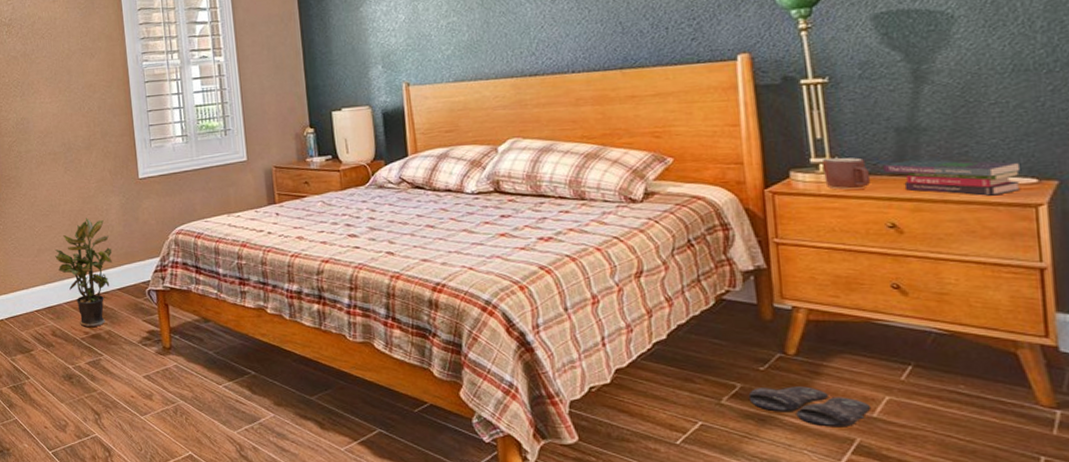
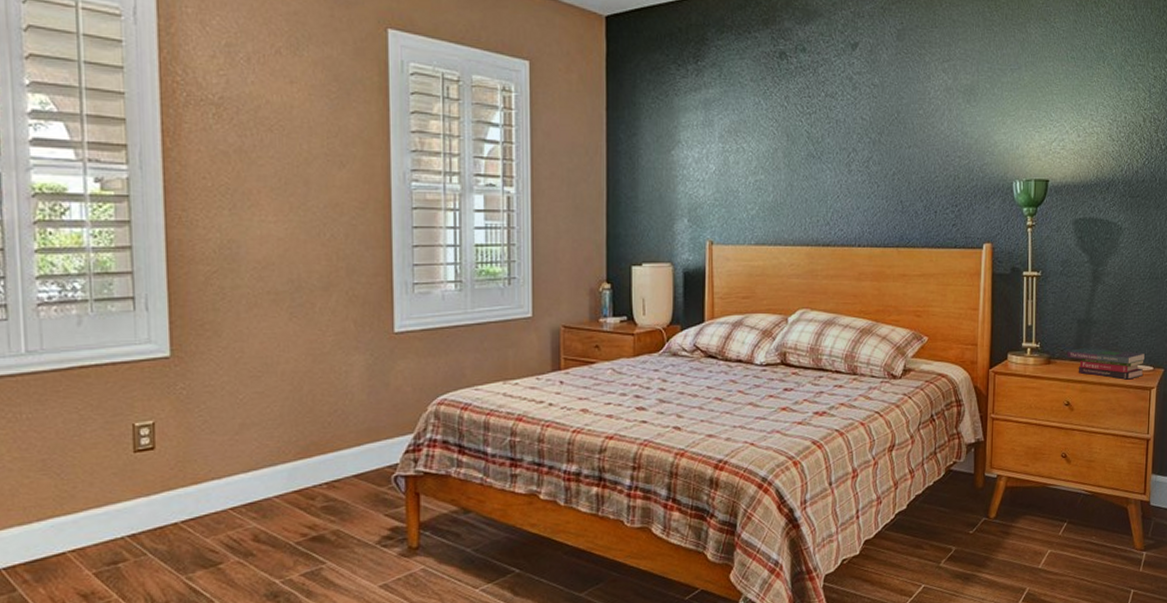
potted plant: present [55,218,112,328] -> none [266,382,350,528]
slippers: present [748,386,870,428] -> none [959,545,1038,580]
mug: present [823,157,871,191] -> none [1029,343,1059,373]

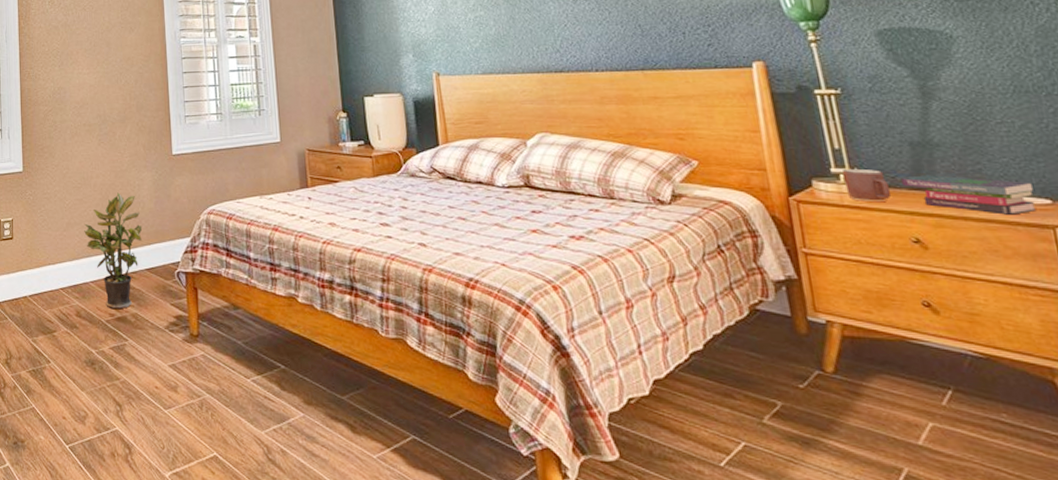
potted plant: none [266,382,350,528] -> present [84,192,143,310]
mug: none [1029,343,1059,373] -> present [843,168,892,203]

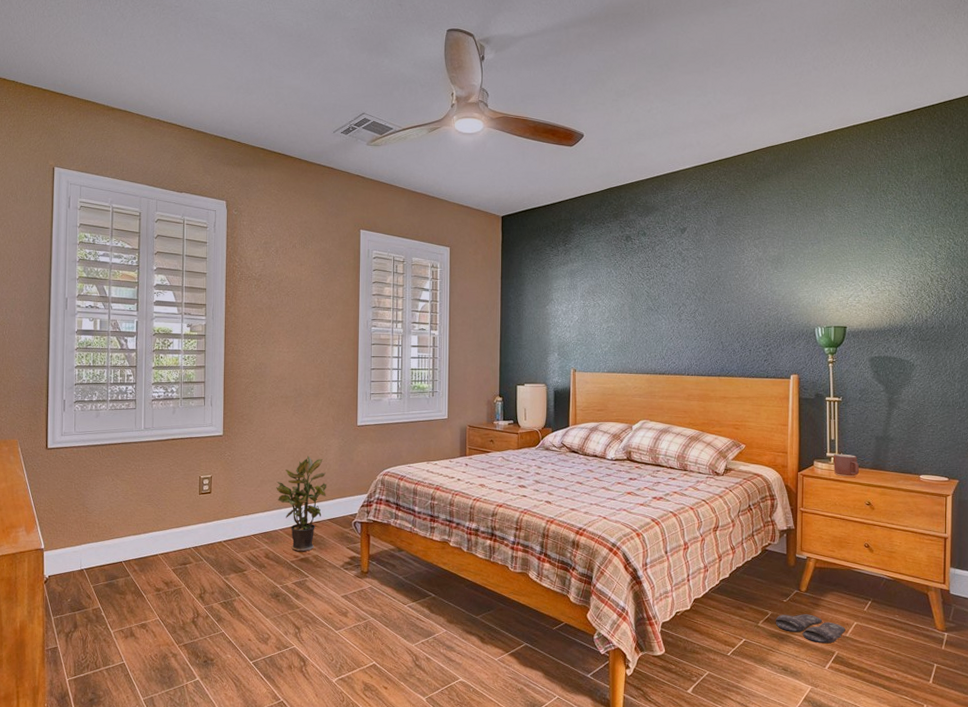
slippers: none [790,407,915,455] -> present [775,614,845,644]
books: present [901,175,1035,215] -> none [867,459,939,487]

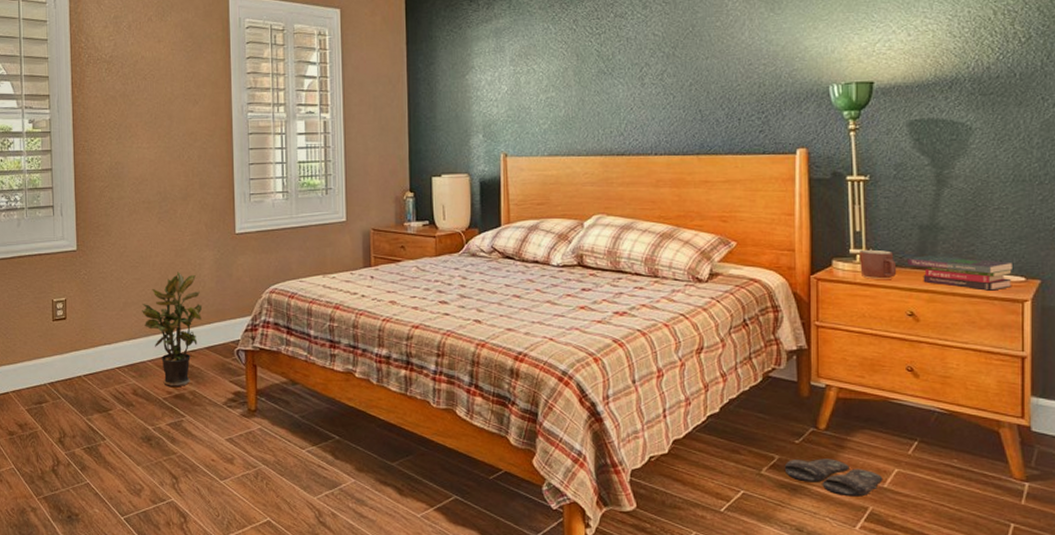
books: none [867,459,939,487] -> present [907,255,1012,291]

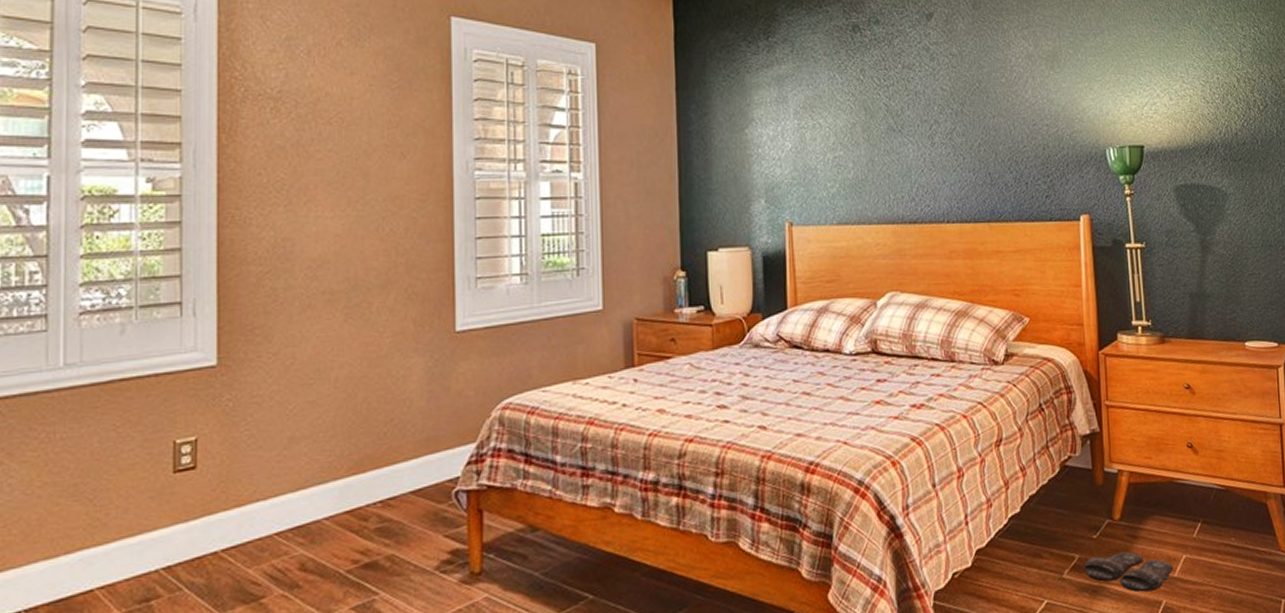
potted plant: present [142,272,203,388] -> none [317,388,407,553]
mug: present [860,249,897,280] -> none [1141,320,1174,353]
books: present [907,255,1012,291] -> none [1182,324,1267,358]

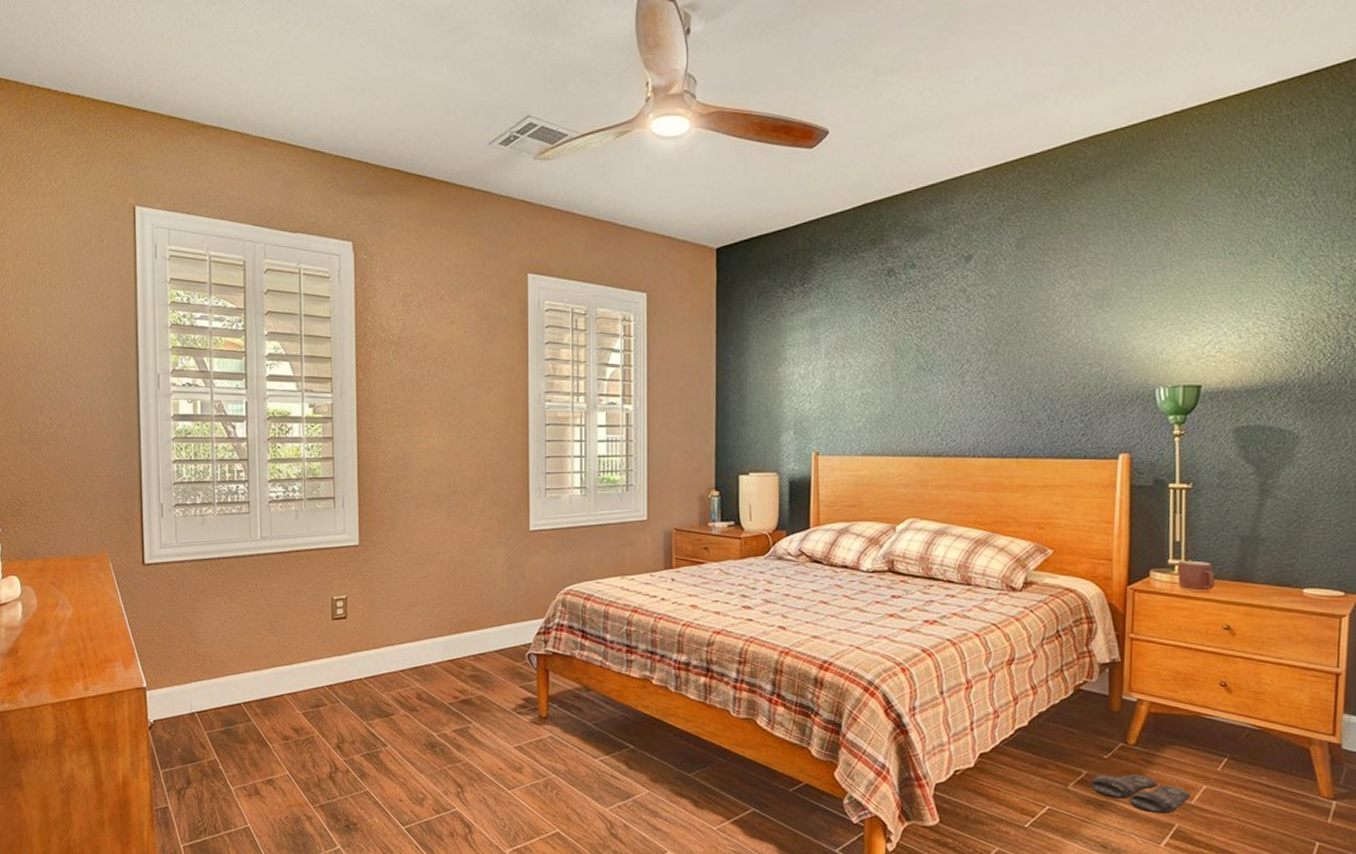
mug: none [1141,320,1174,353] -> present [1178,560,1216,593]

